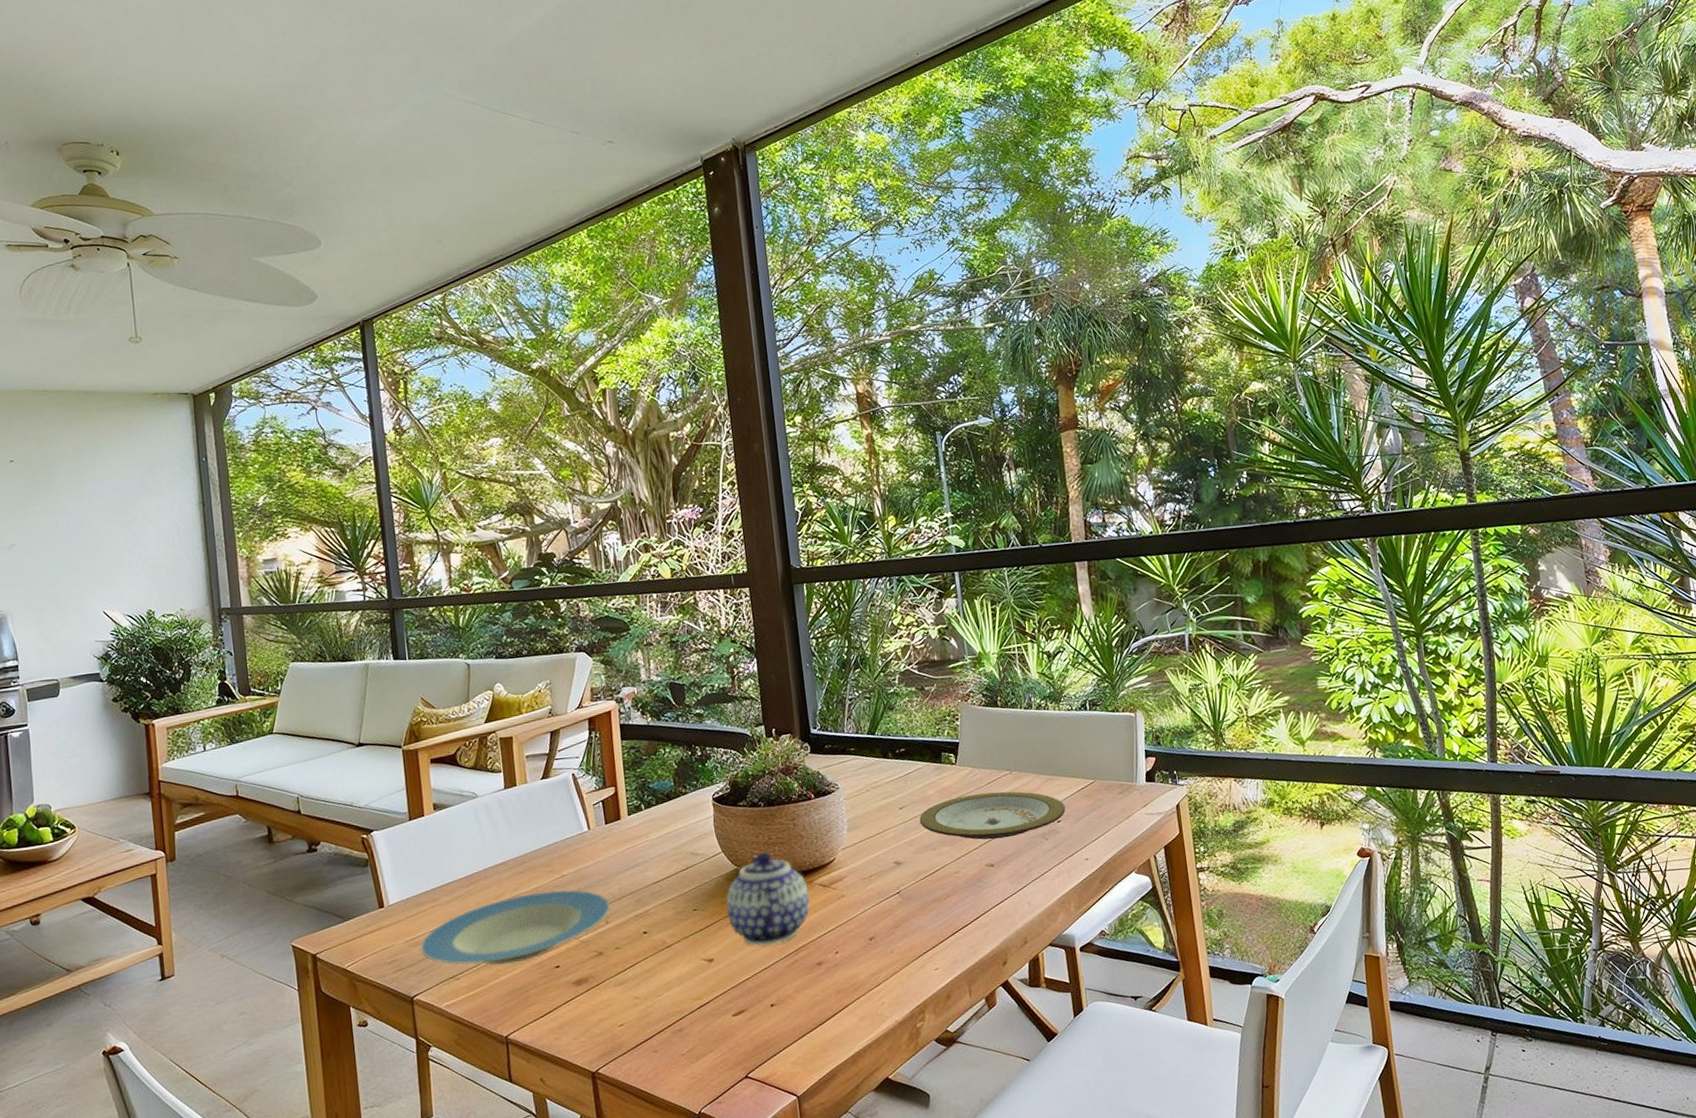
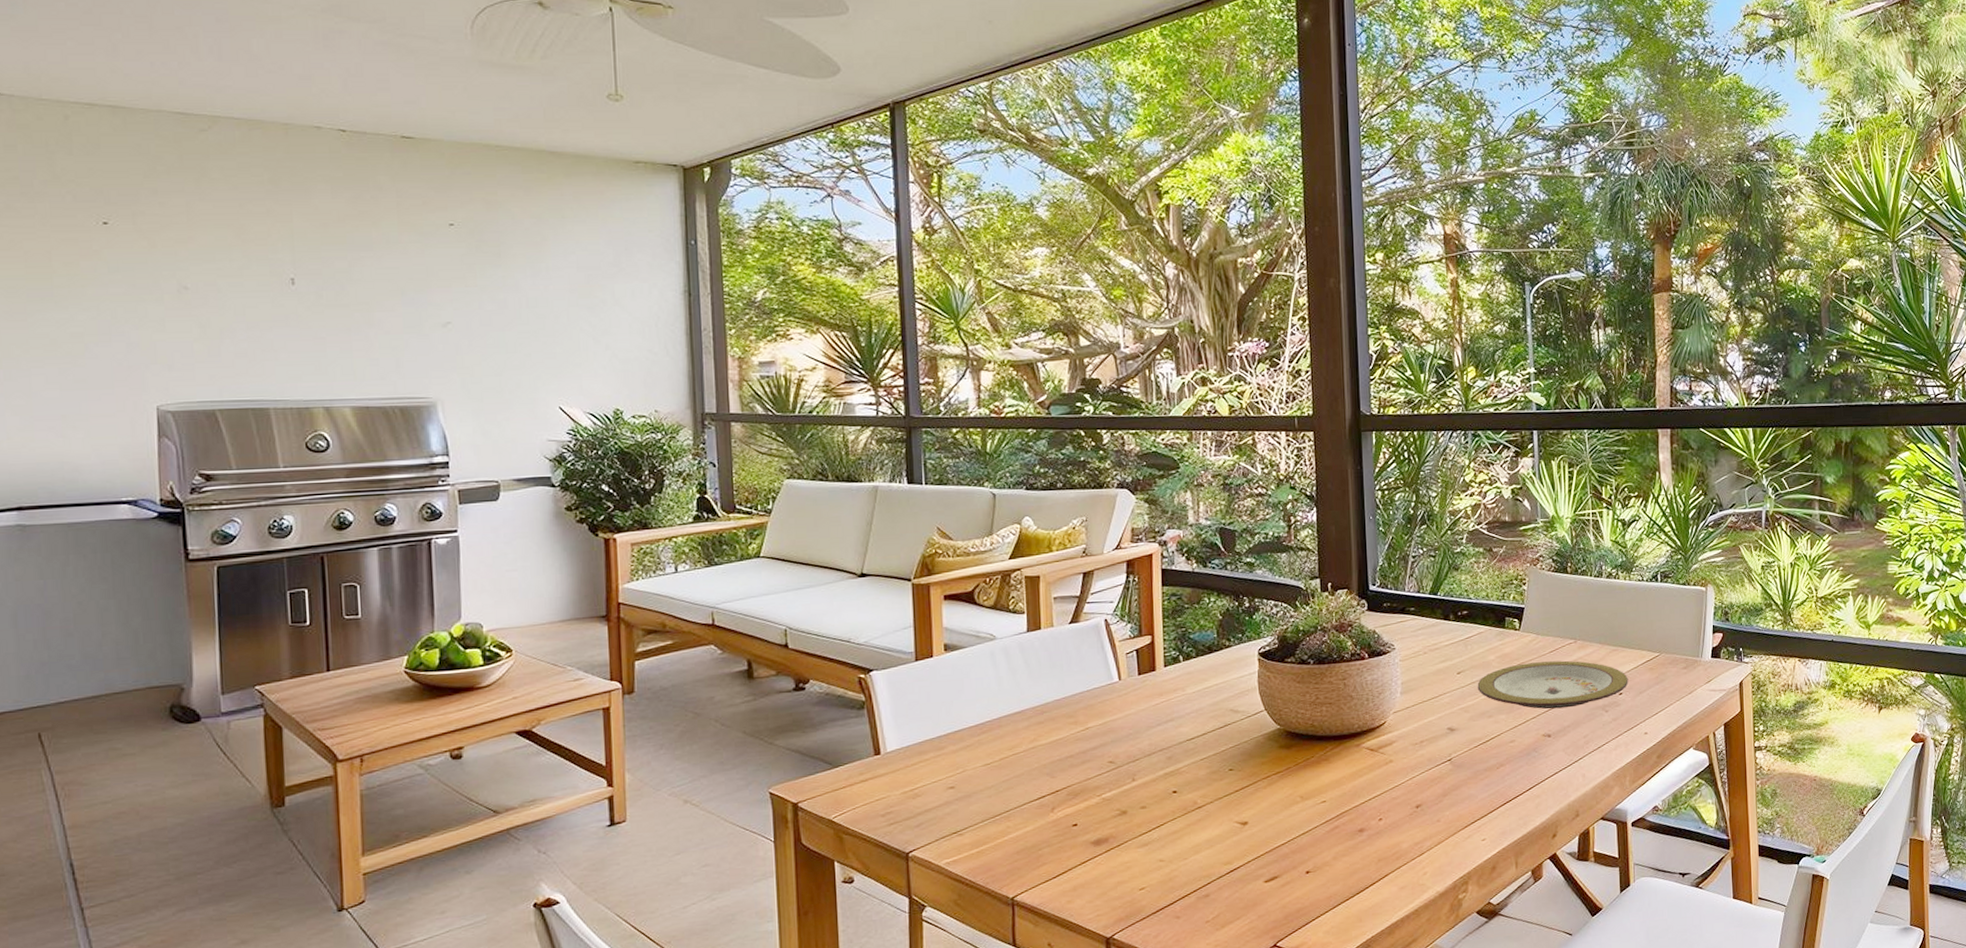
plate: present [420,890,611,965] -> none [920,743,1139,821]
teapot: present [725,851,810,946] -> none [1264,711,1356,810]

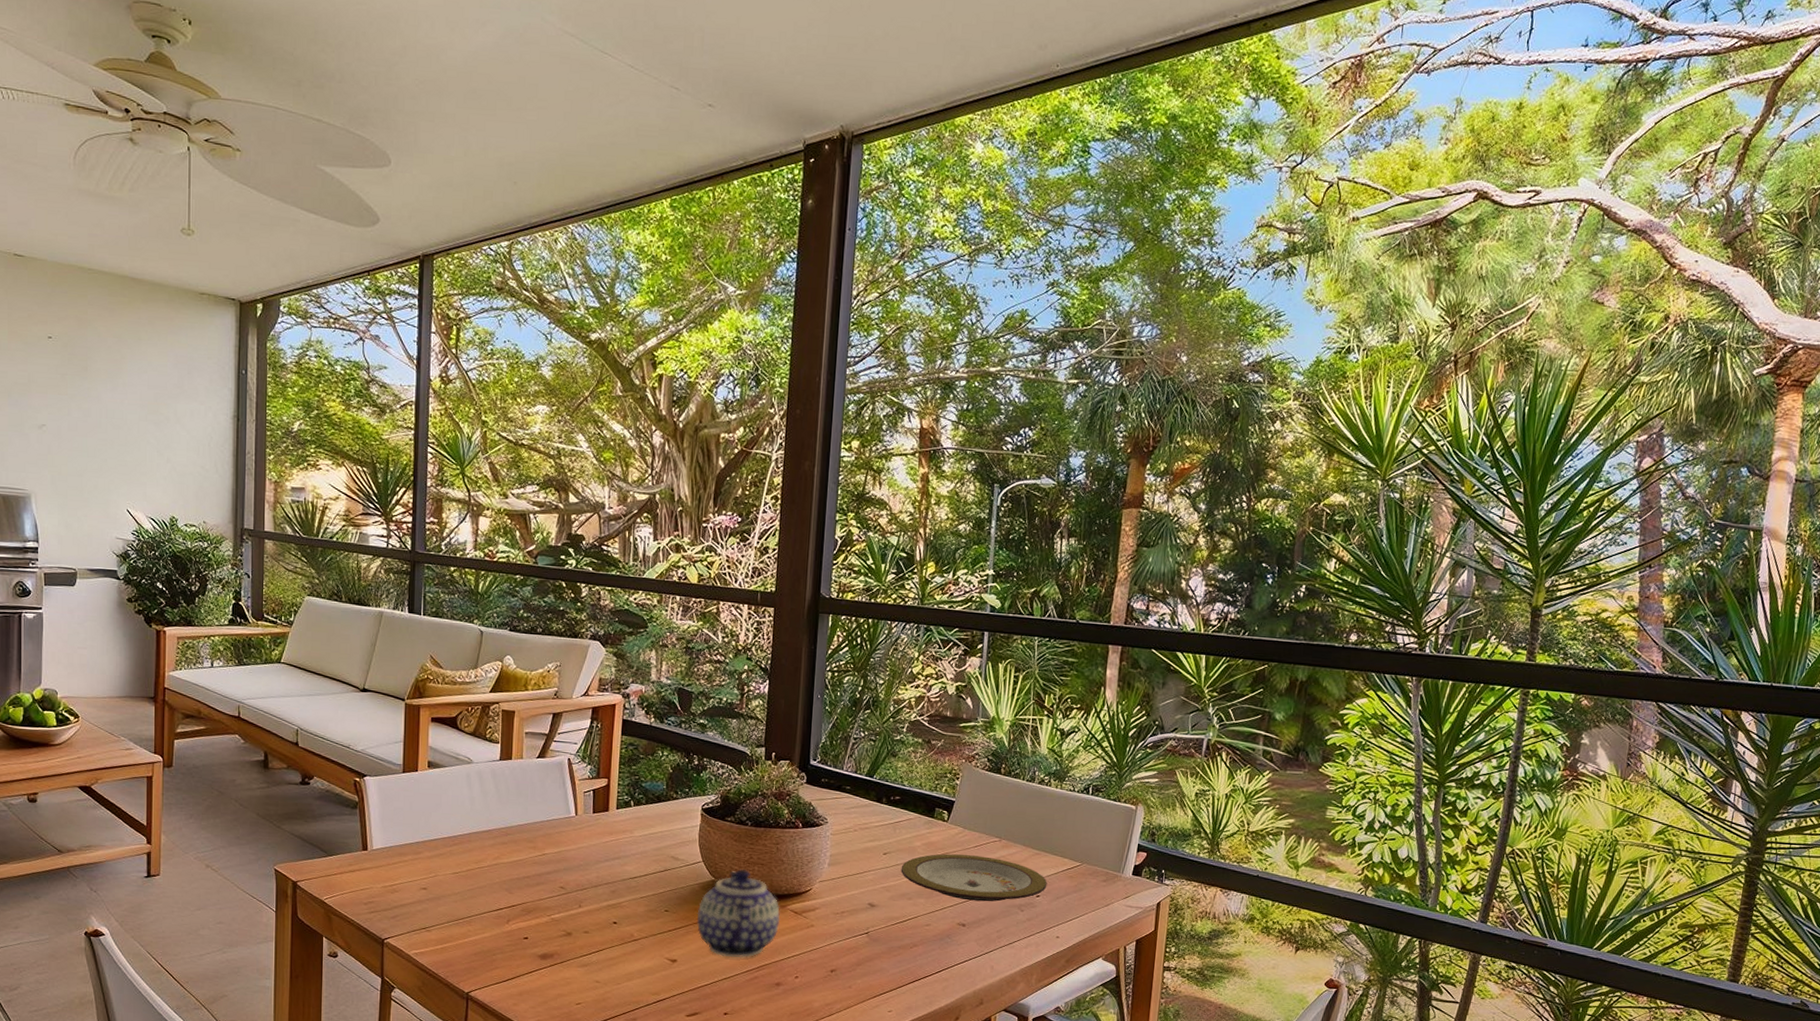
teapot: none [1264,711,1356,810] -> present [696,868,781,958]

